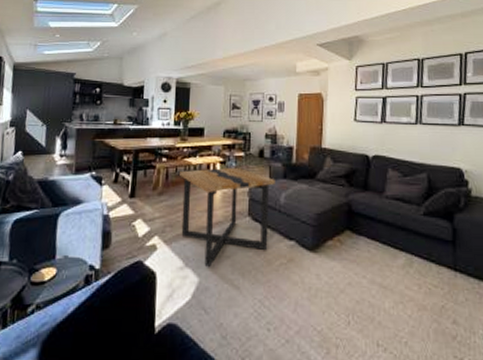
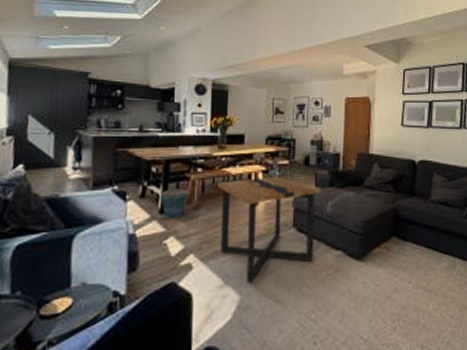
bucket: none [129,176,155,202] -> present [159,189,189,218]

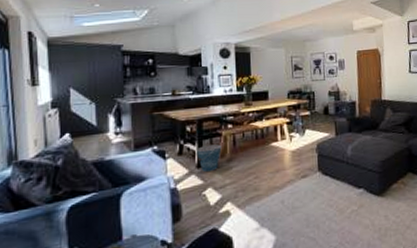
side table: present [217,176,321,283] -> none [247,126,341,224]

